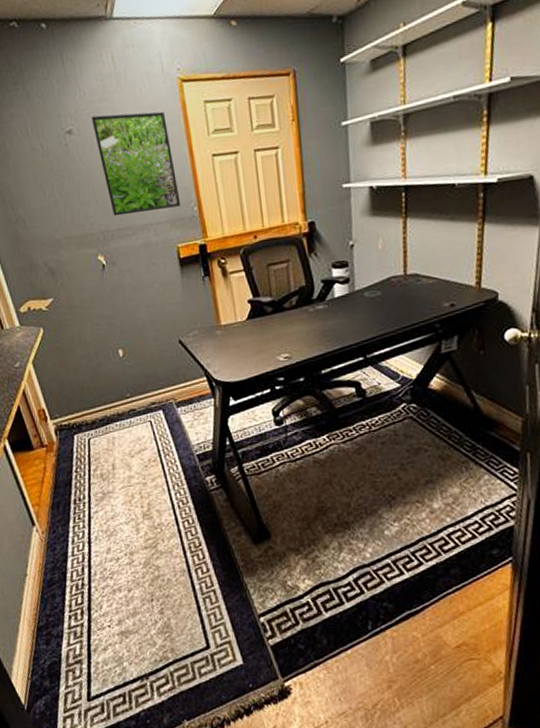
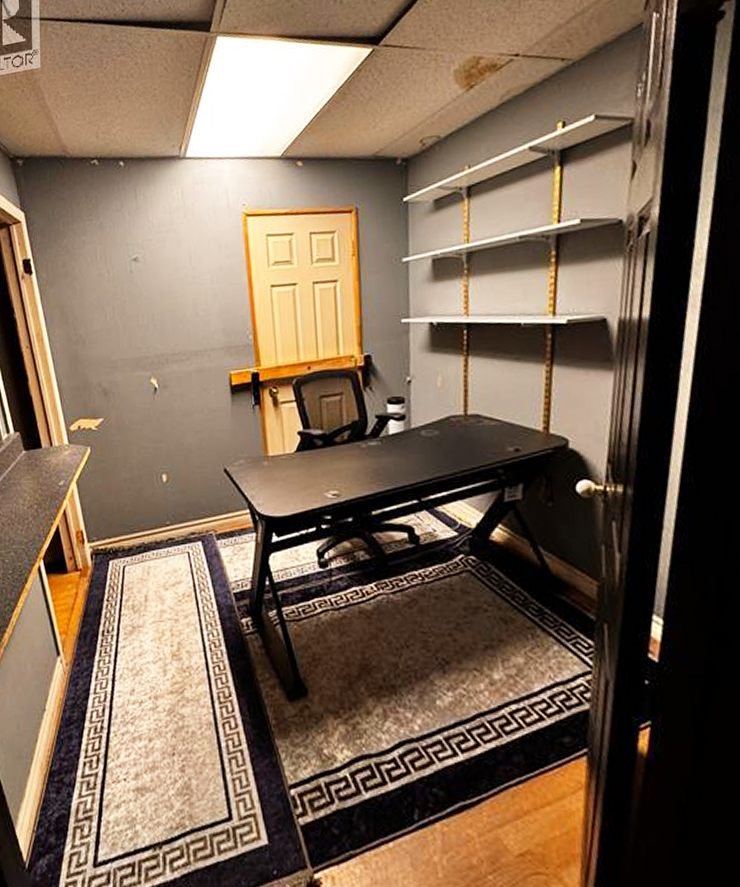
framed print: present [91,111,181,216] -> none [157,243,237,341]

